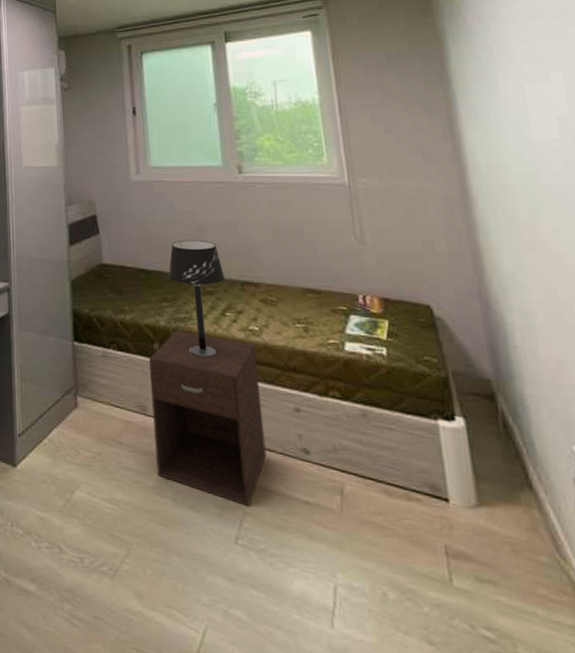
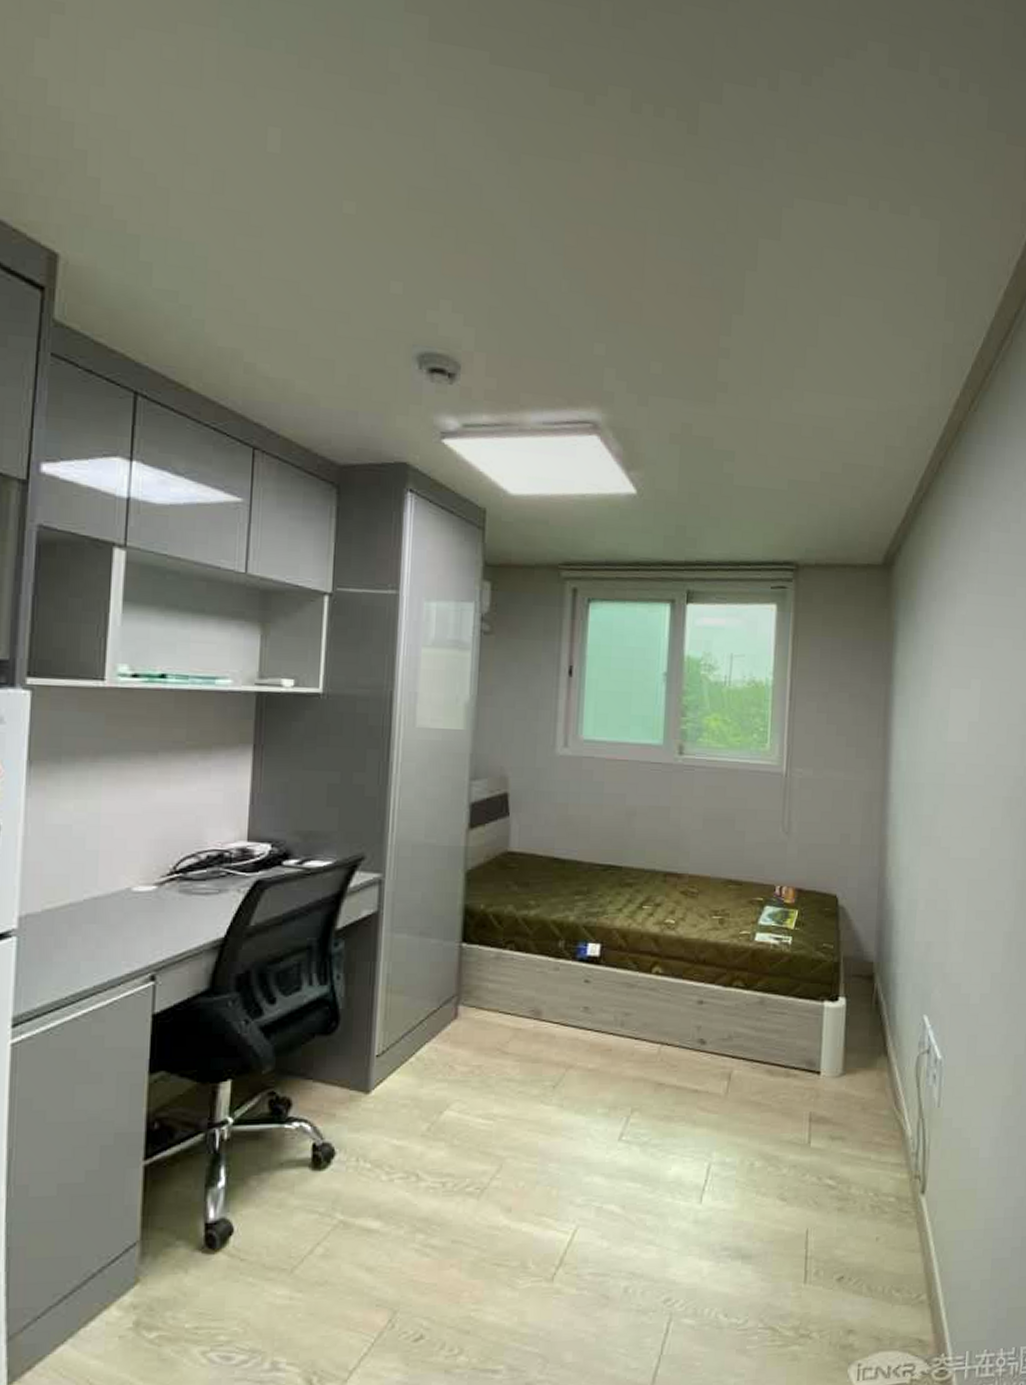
nightstand: present [149,330,267,507] -> none [545,925,668,1103]
table lamp: present [168,240,225,357] -> none [585,826,648,953]

